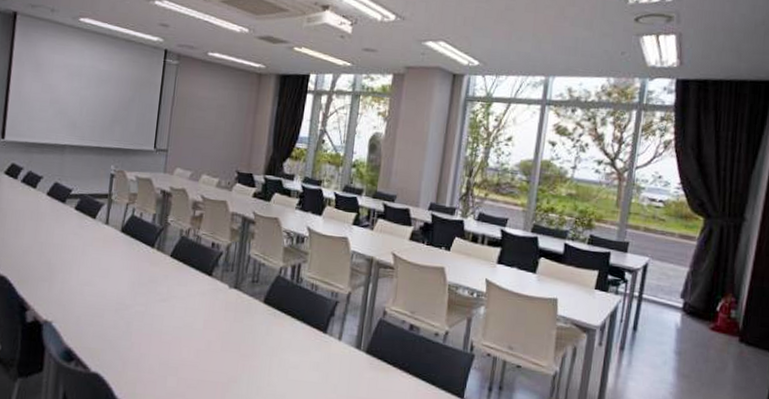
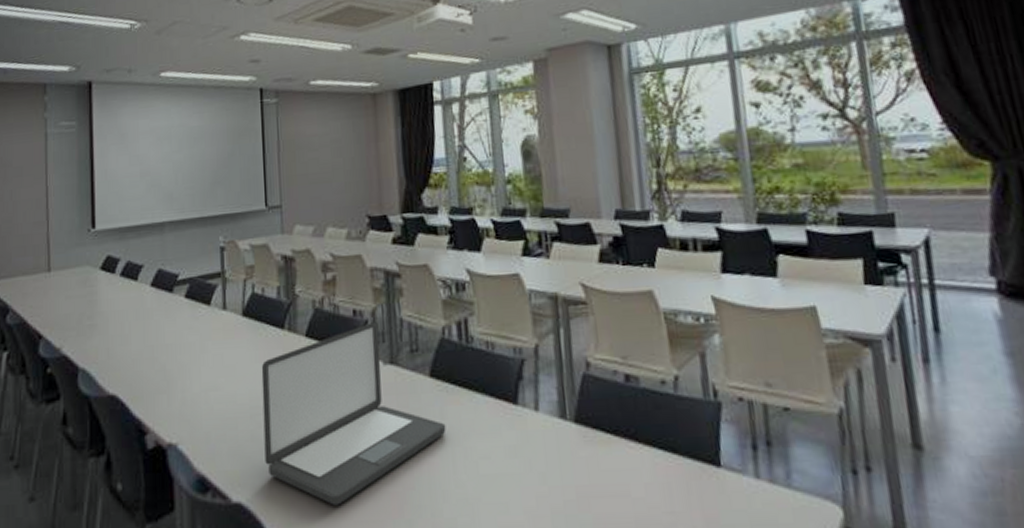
laptop: none [122,254,269,386] -> present [261,322,446,505]

